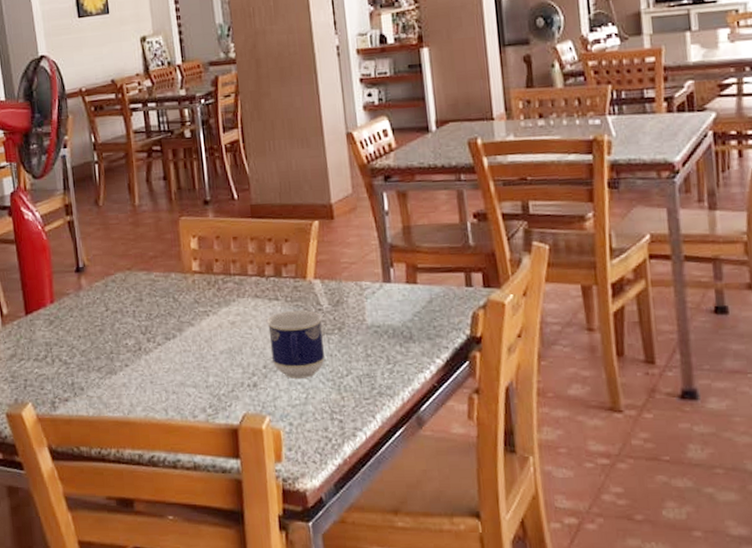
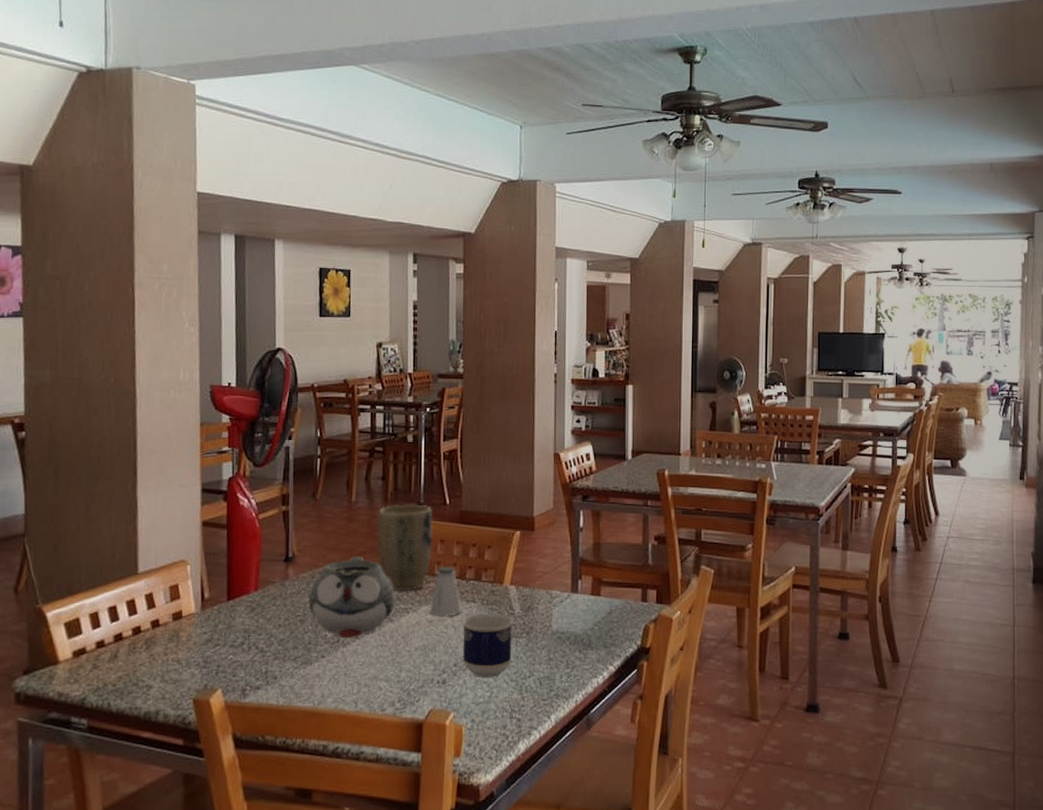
teapot: none [104,261,193,346] -> present [308,557,395,639]
plant pot: none [164,201,226,294] -> present [377,504,433,592]
saltshaker: none [230,263,265,318] -> present [429,565,462,617]

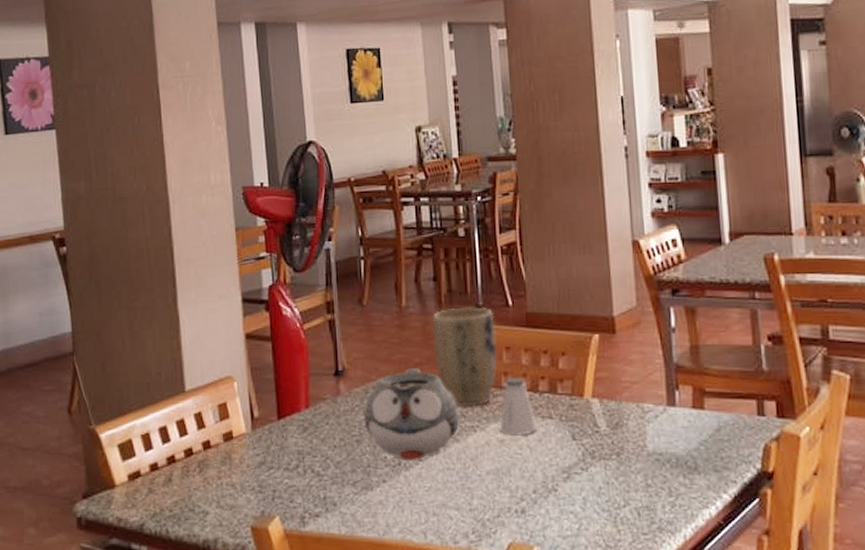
cup: present [462,614,513,678] -> none [538,432,601,507]

